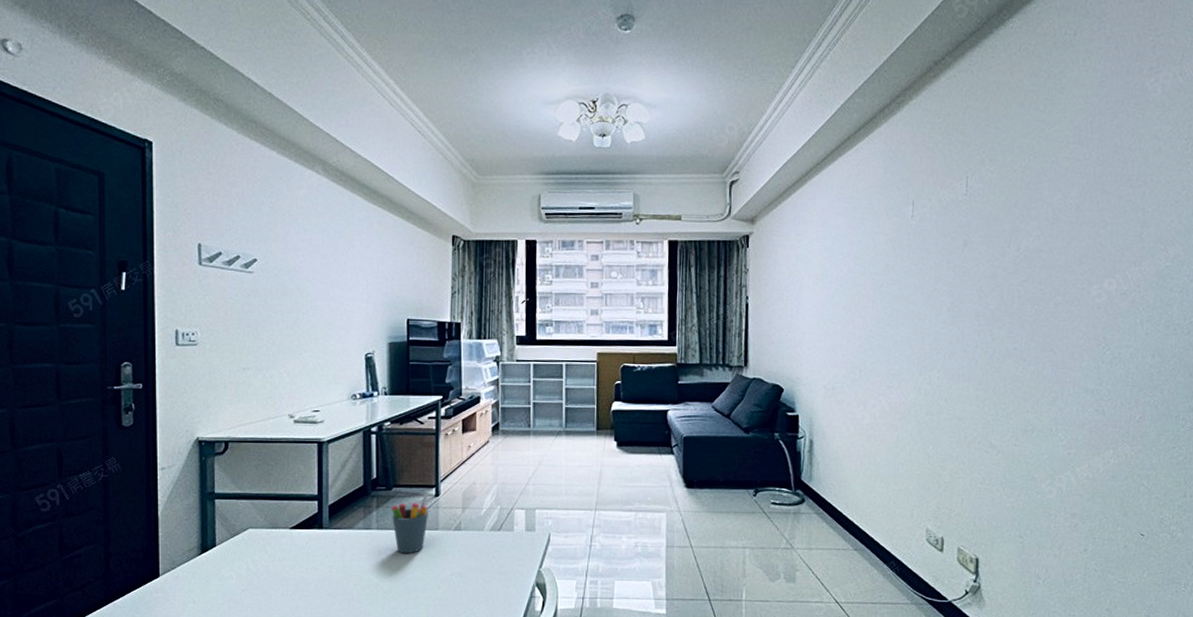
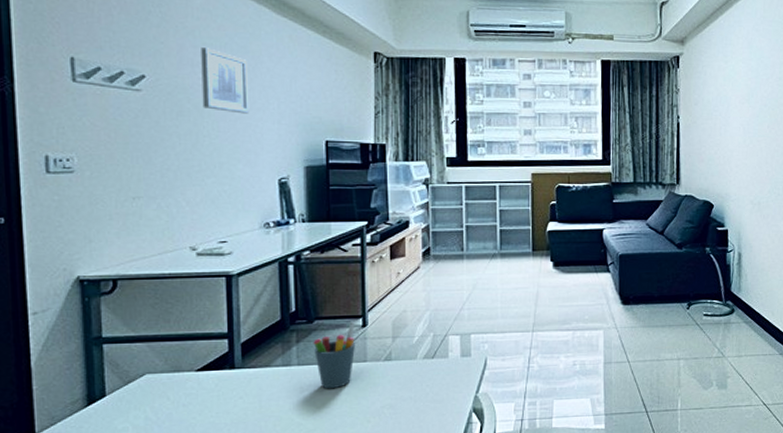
wall art: none [303,233,342,294] -> present [201,47,250,114]

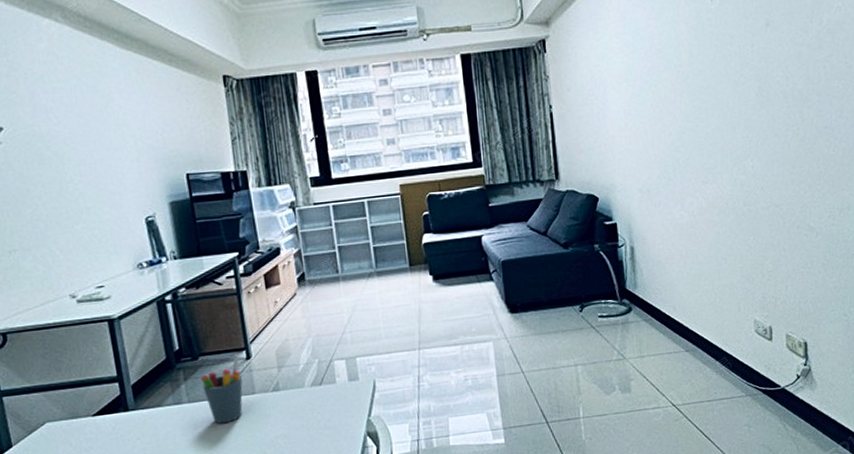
wall art: present [201,47,250,114] -> none [52,92,108,156]

